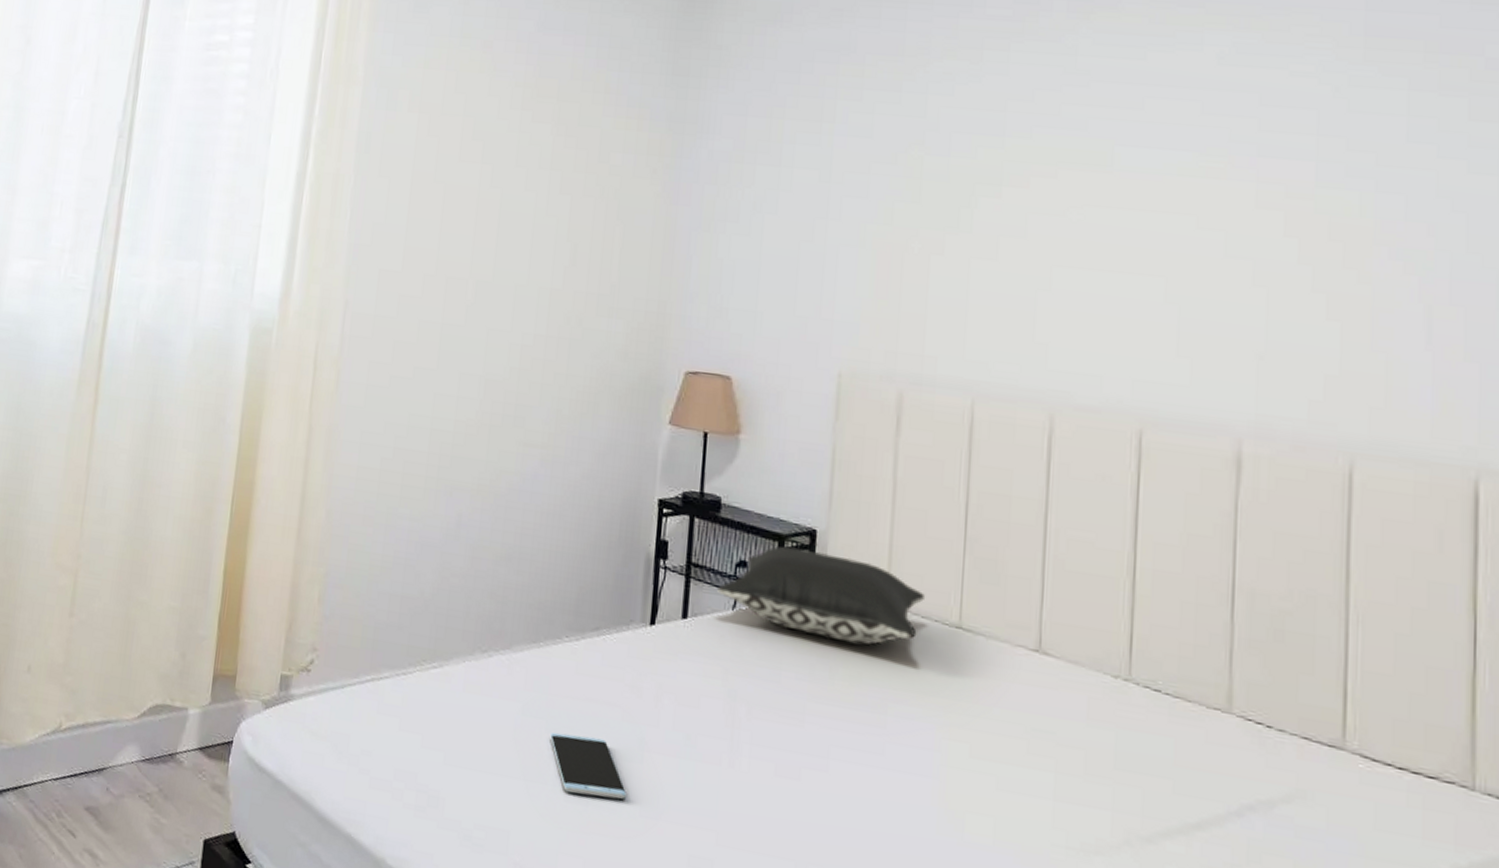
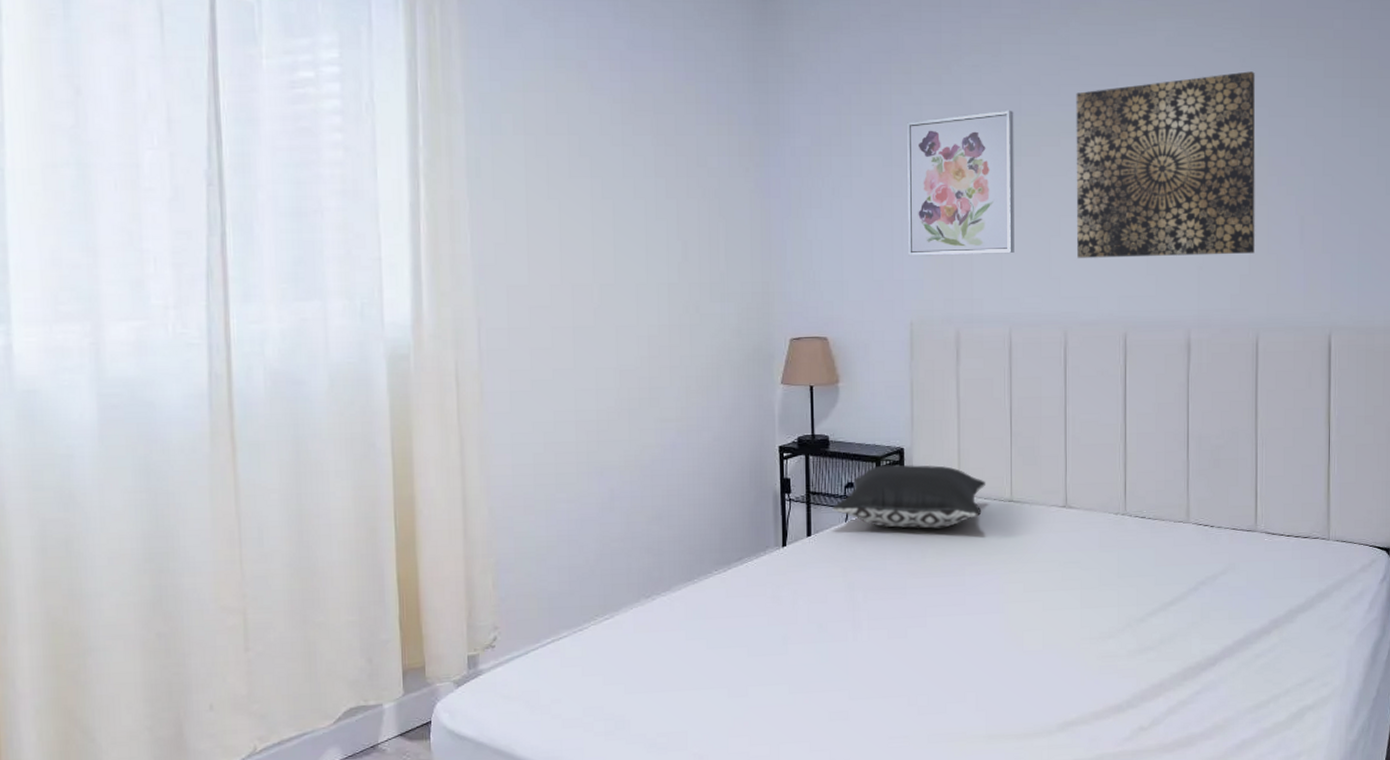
smartphone: present [550,732,626,800] -> none [712,643,777,690]
wall art: none [842,128,996,305] -> present [907,110,1015,256]
wall art: none [1074,104,1354,348] -> present [1076,71,1256,258]

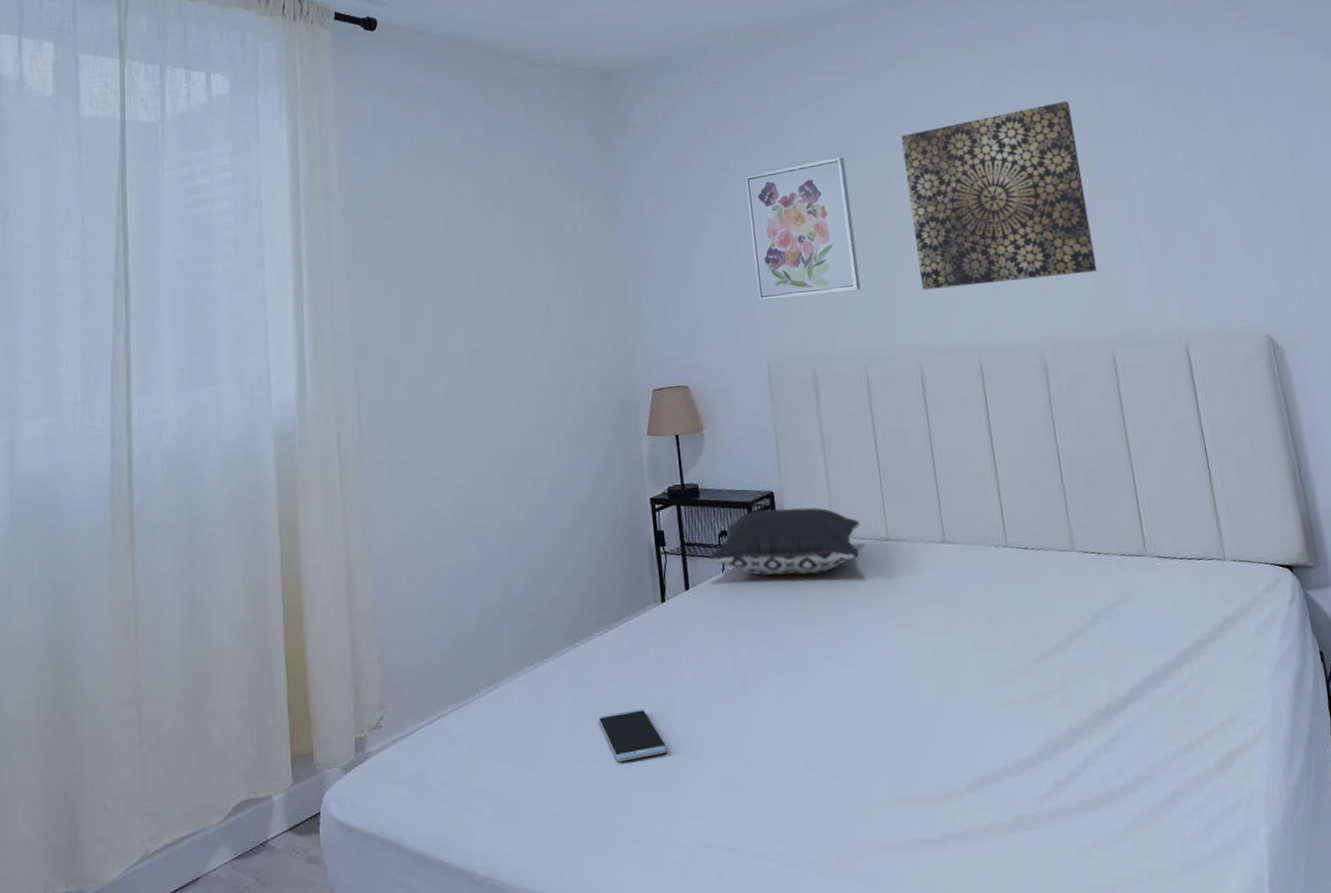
smartphone: none [712,643,777,690] -> present [598,708,668,762]

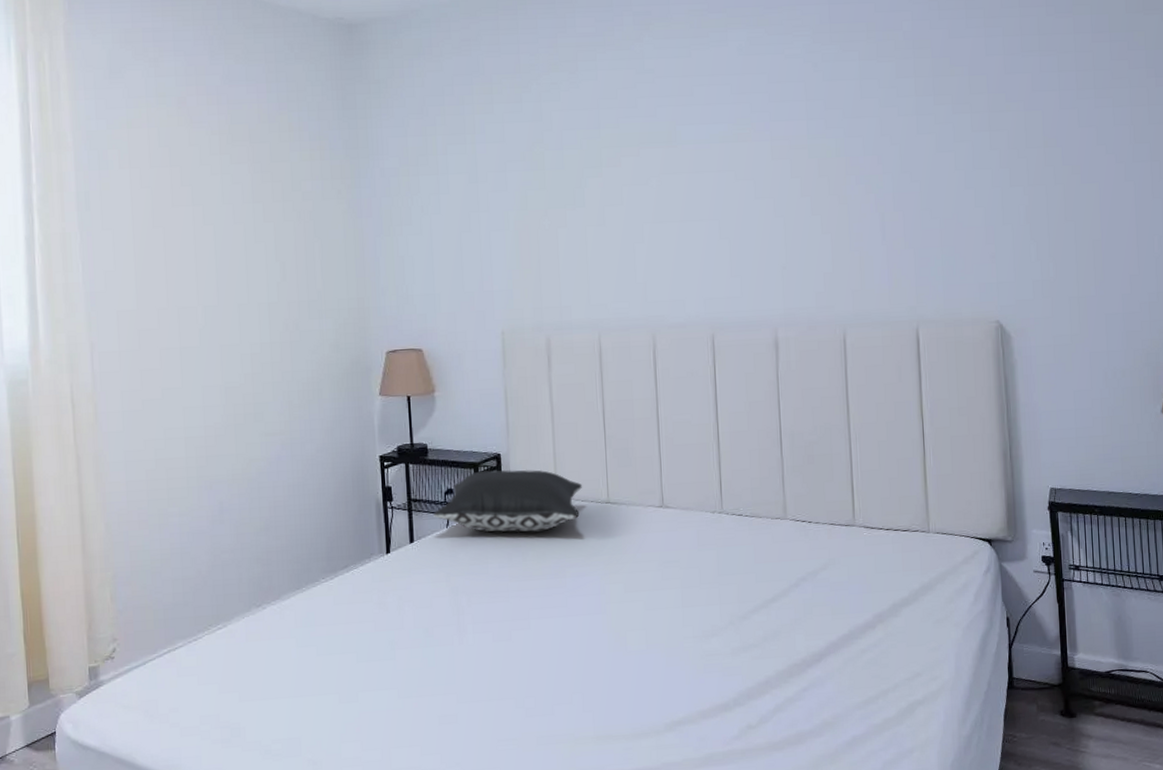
smartphone: present [598,708,668,762] -> none [321,649,386,695]
wall art: present [745,156,861,301] -> none [490,123,600,268]
wall art: present [901,101,1097,290] -> none [652,75,837,263]

